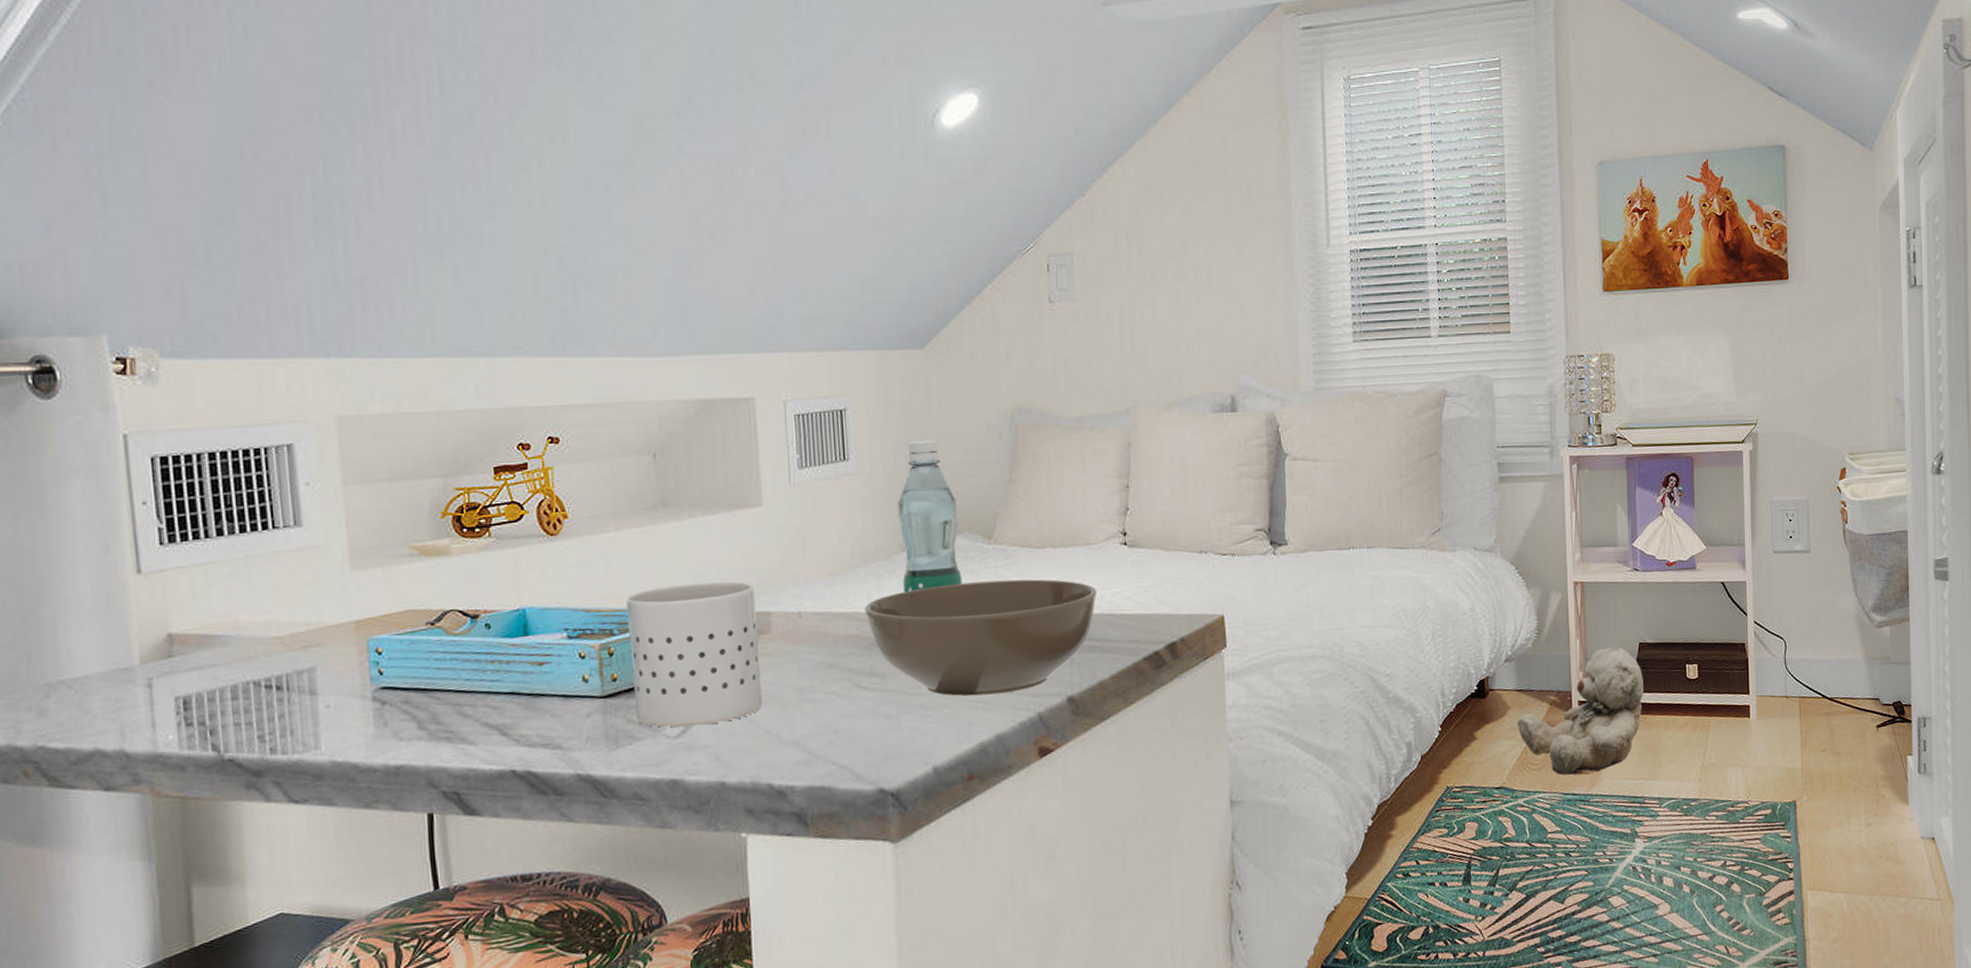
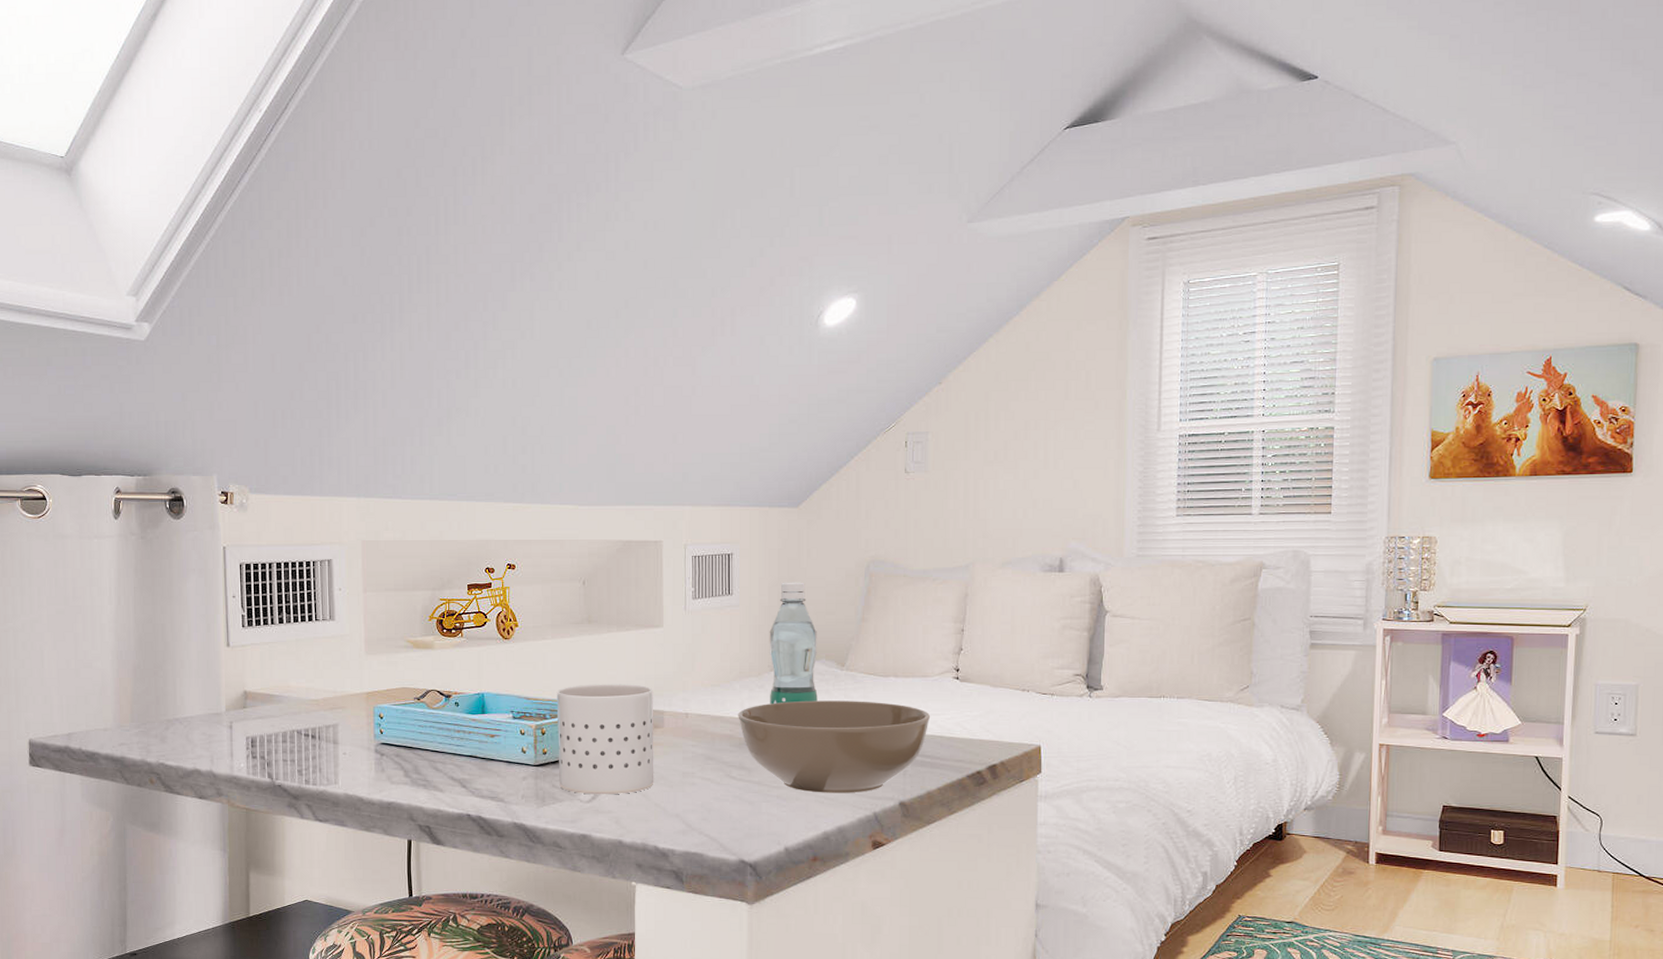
teddy bear: present [1517,646,1644,775] -> none [1312,806,1445,920]

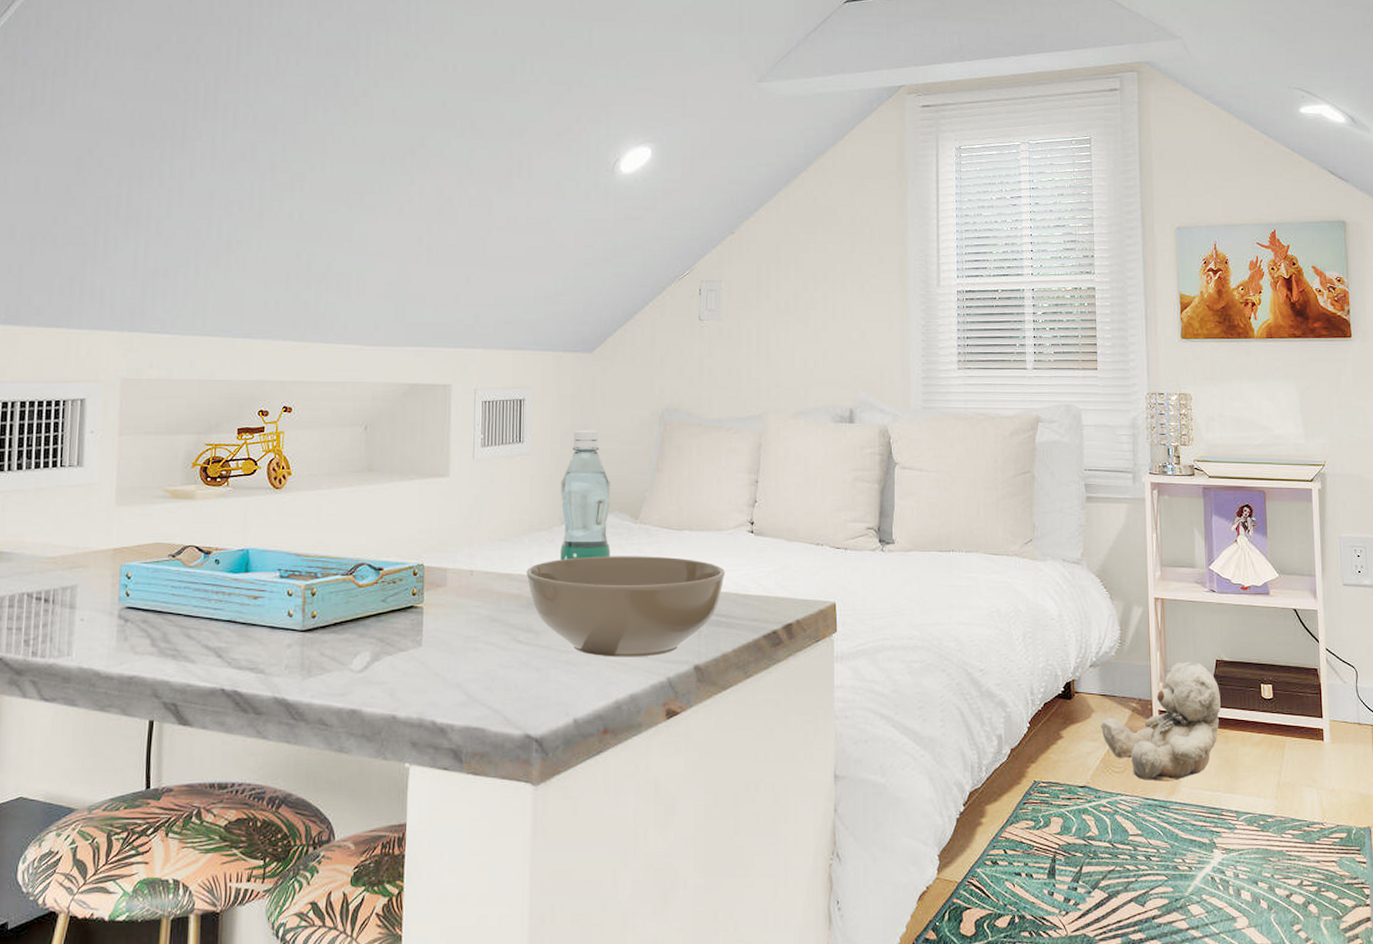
mug: present [556,684,654,795] -> none [328,538,437,663]
teddy bear: none [1312,806,1445,920] -> present [1101,661,1221,781]

